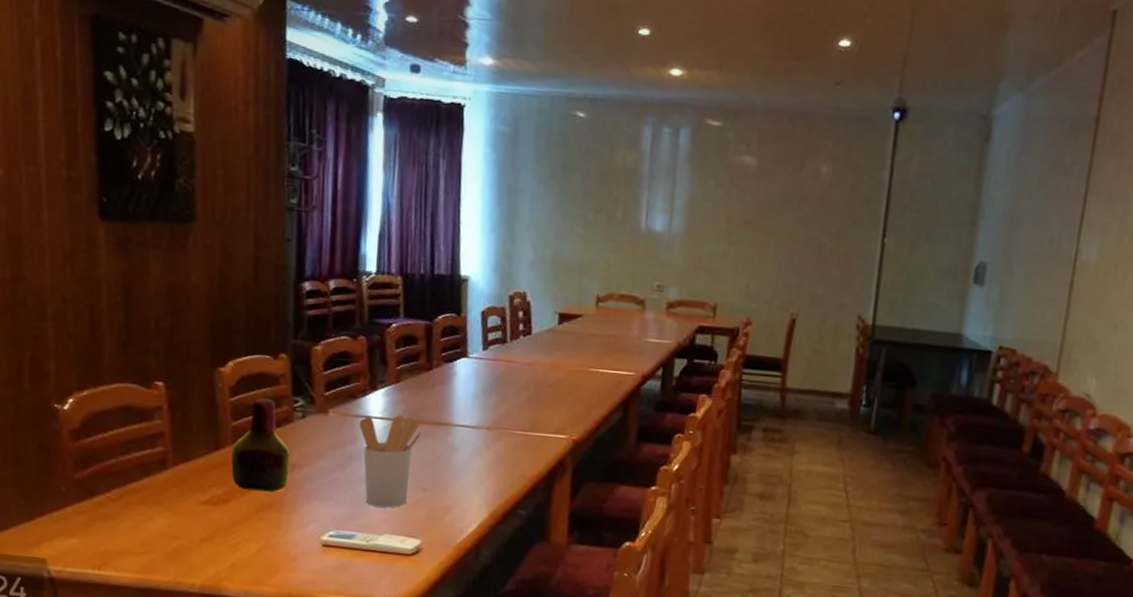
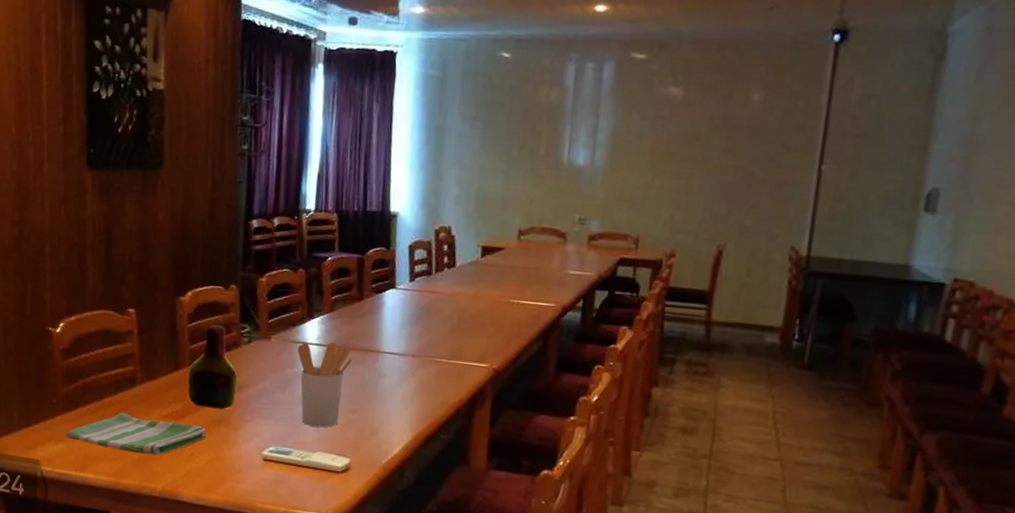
dish towel: none [79,500,255,547] -> present [65,412,206,456]

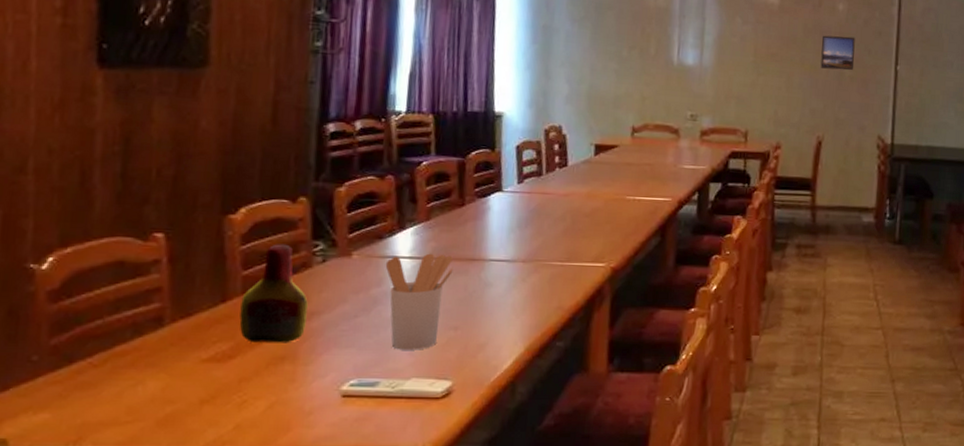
dish towel: present [65,412,206,456] -> none [51,362,265,411]
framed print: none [726,130,771,171] -> present [820,35,855,71]

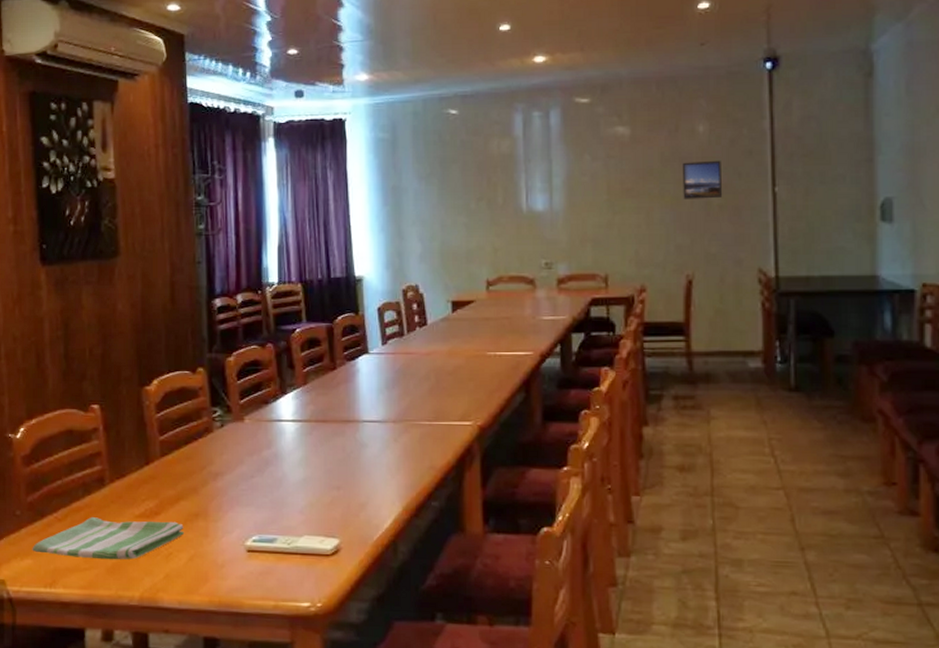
dish towel: none [51,362,265,411] -> present [32,517,184,560]
bottle: present [239,244,308,343] -> none [161,411,212,502]
utensil holder: present [385,253,453,350] -> none [273,416,331,509]

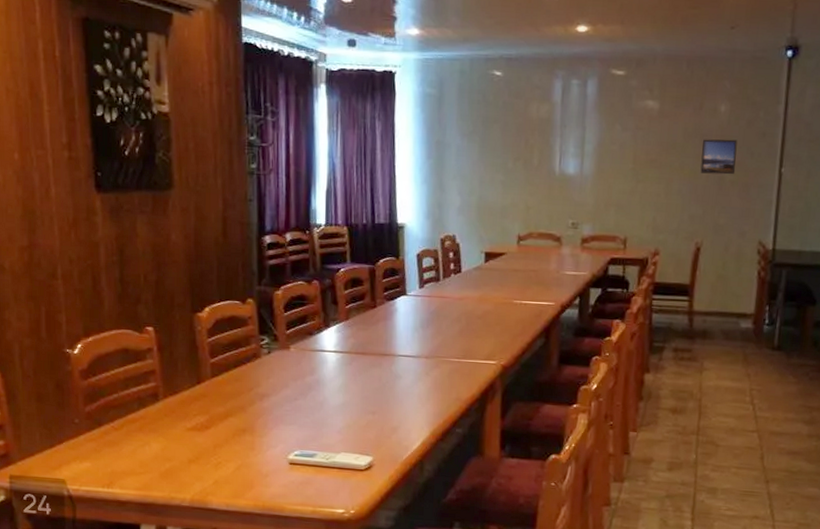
dish towel: present [32,517,184,560] -> none [90,428,232,467]

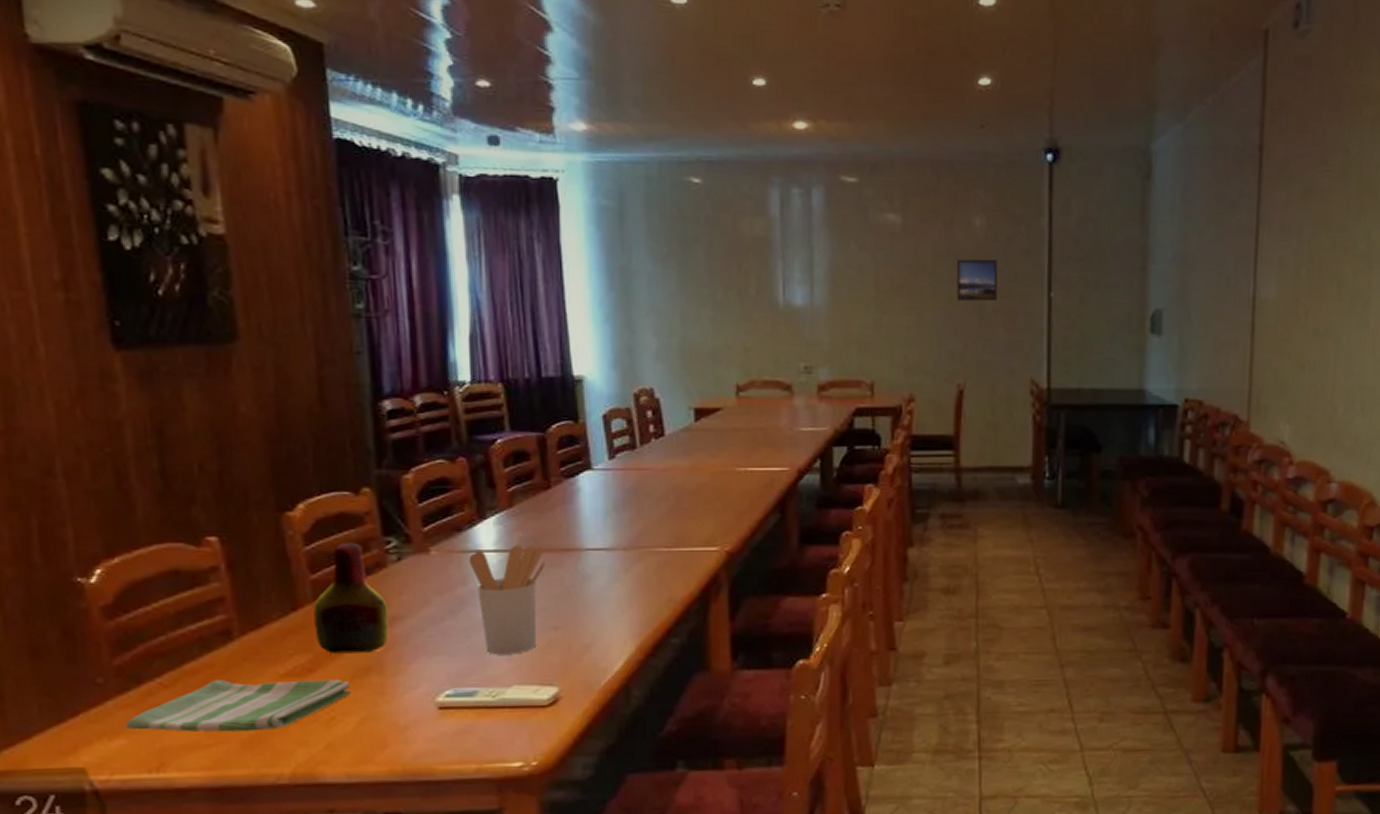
dish towel: none [90,428,232,467] -> present [125,679,351,732]
bottle: none [211,337,259,419] -> present [313,542,389,654]
utensil holder: none [316,348,369,430] -> present [468,545,546,655]

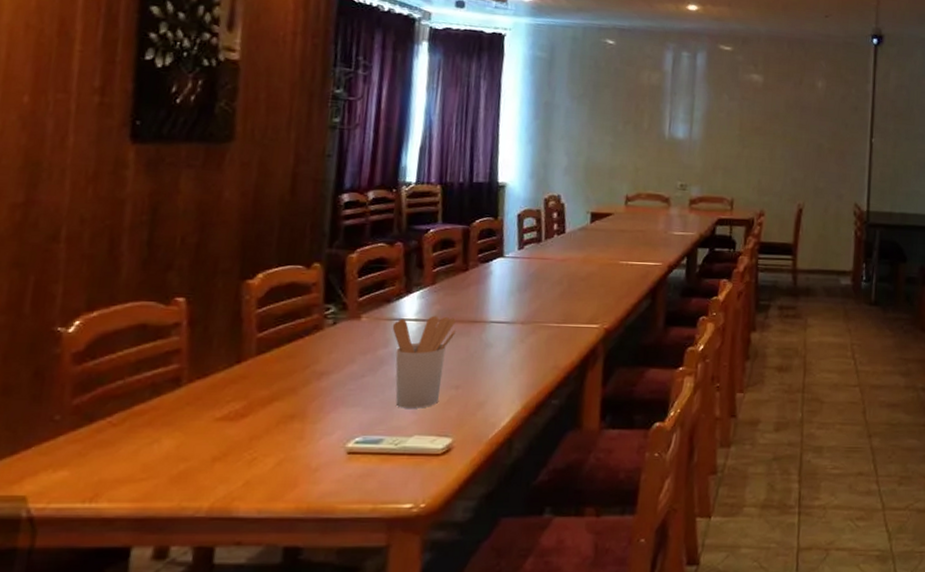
dish towel: present [125,679,351,732] -> none [70,421,275,468]
bottle: present [313,542,389,654] -> none [252,307,318,402]
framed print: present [956,258,998,302] -> none [801,110,833,143]

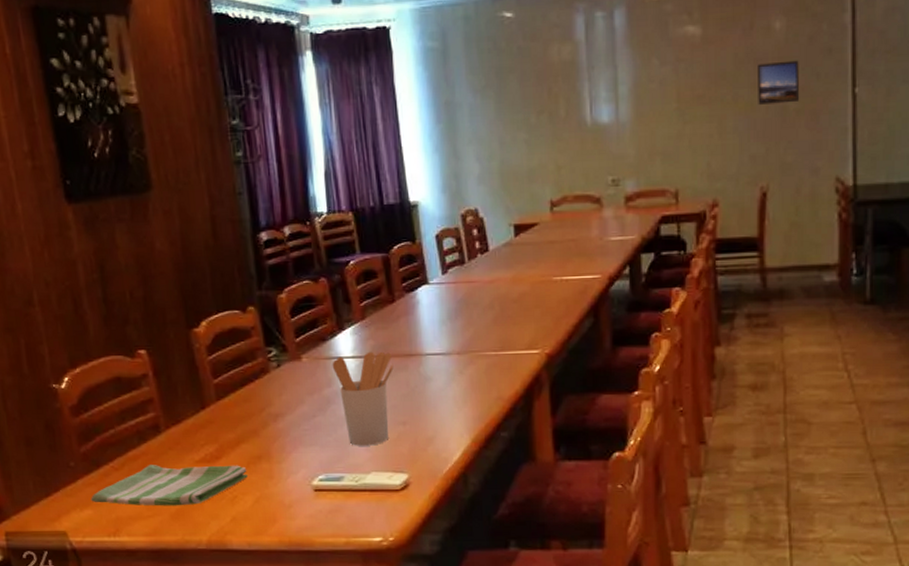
dish towel: none [70,421,275,468] -> present [91,465,248,506]
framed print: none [801,110,833,143] -> present [756,60,800,105]

